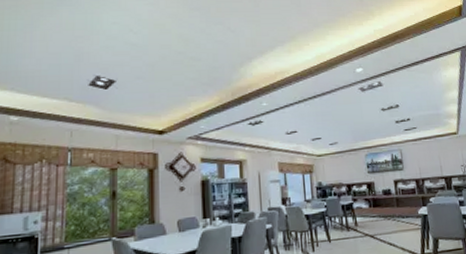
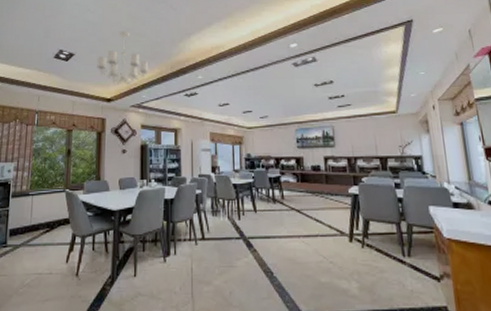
chandelier: none [144,54,206,116] -> present [97,31,148,86]

